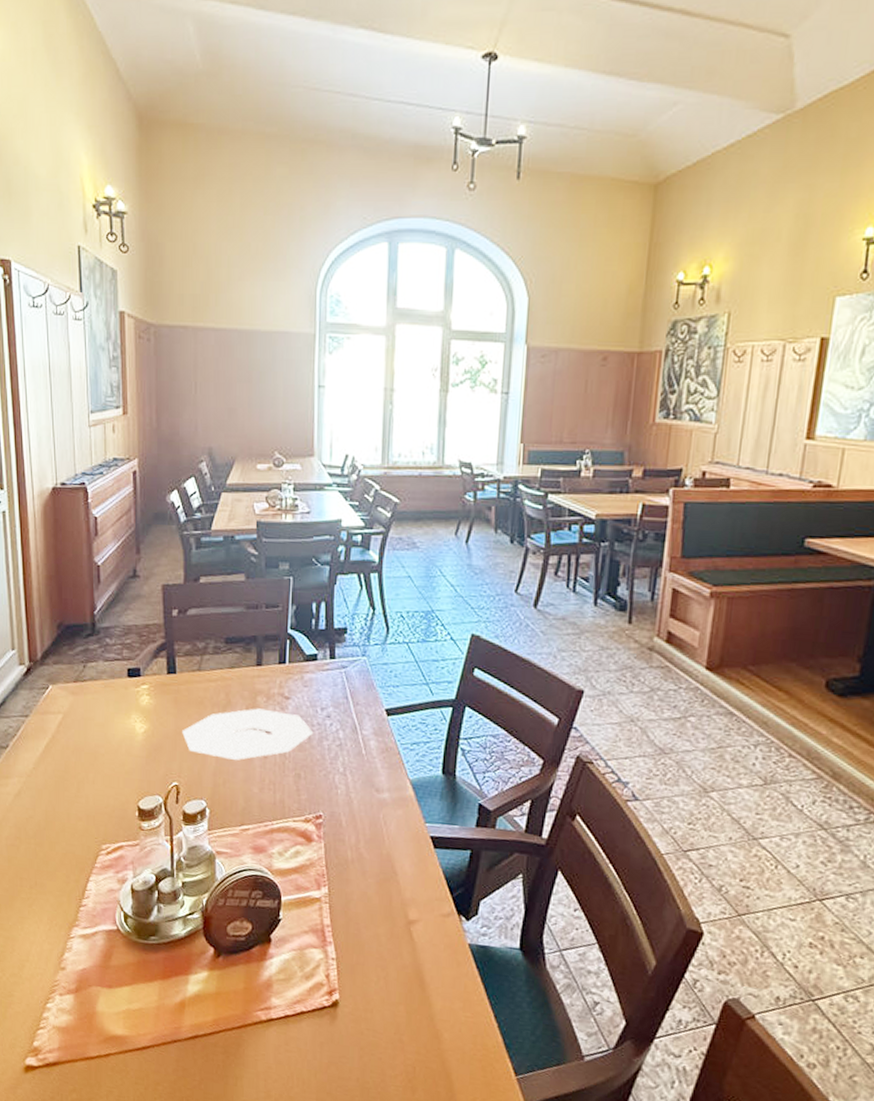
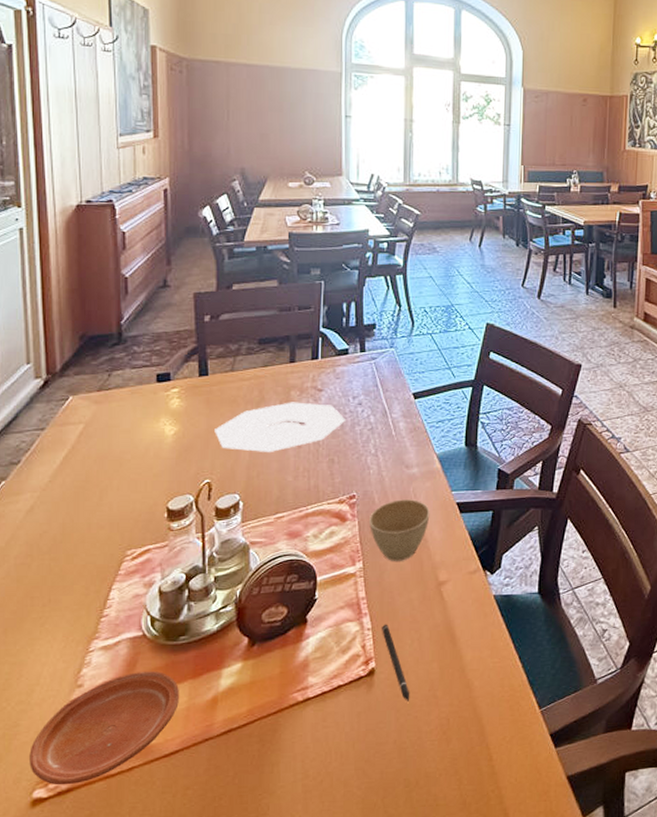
plate: none [22,964,151,1059] -> present [29,671,180,785]
cup: none [335,825,401,892] -> present [368,499,430,561]
pen: none [347,956,375,1042] -> present [382,624,410,702]

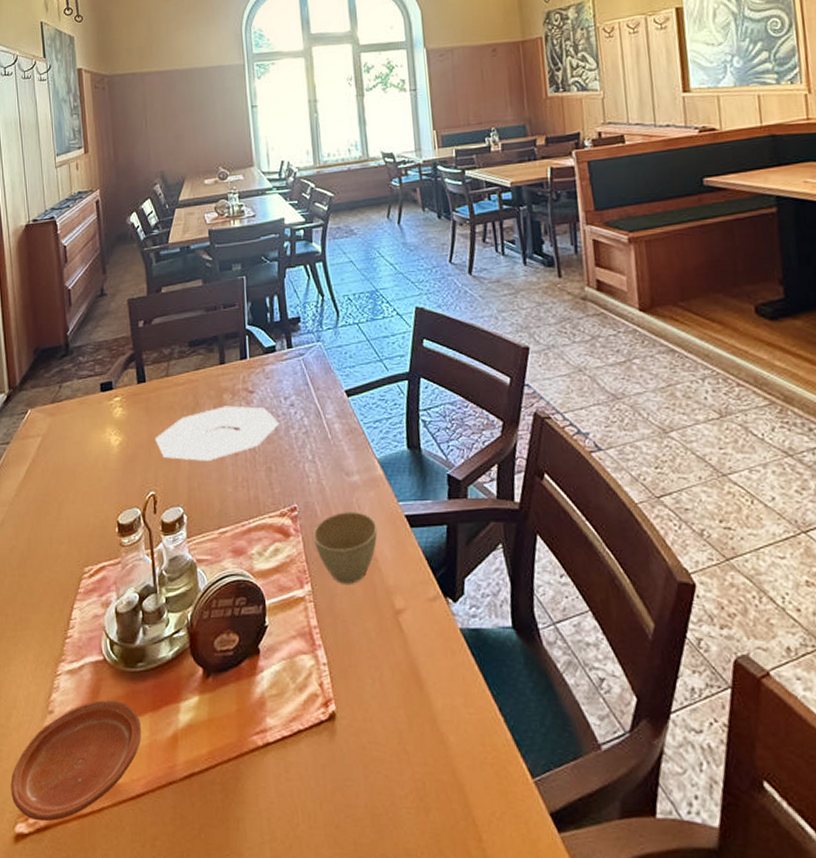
pen: present [382,624,410,702] -> none [338,658,378,757]

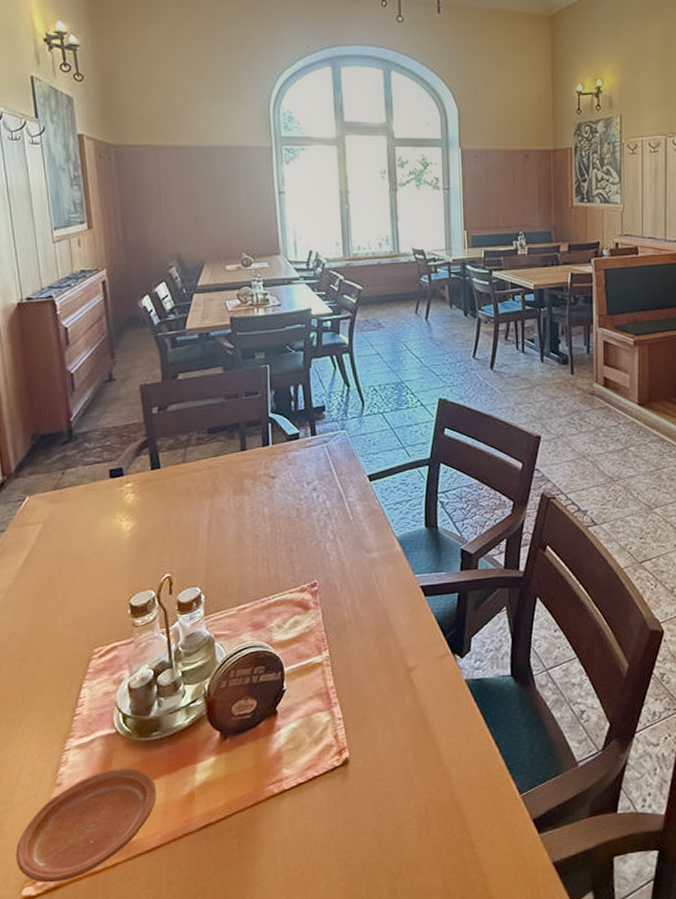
plate: present [155,405,280,461] -> none [171,490,302,544]
cup: present [312,512,378,584] -> none [331,584,394,649]

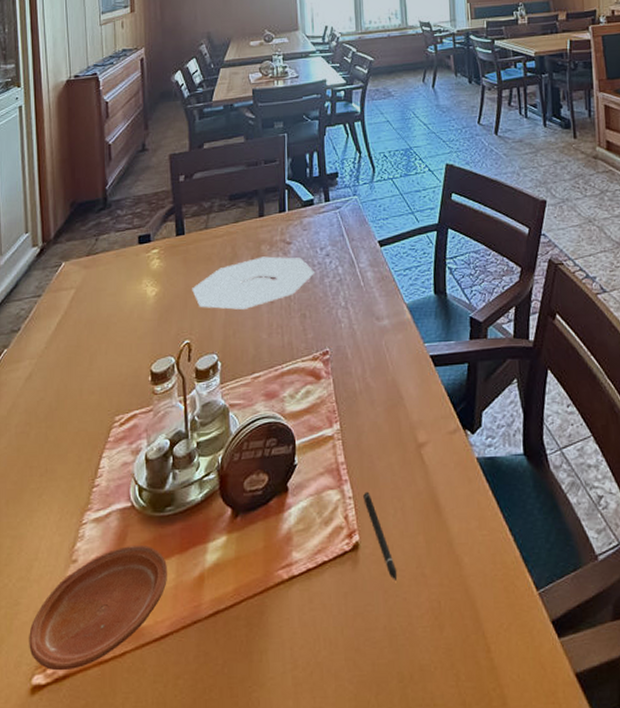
plate: none [171,490,302,544] -> present [192,256,315,310]
pen: none [353,712,387,792] -> present [363,491,397,582]

